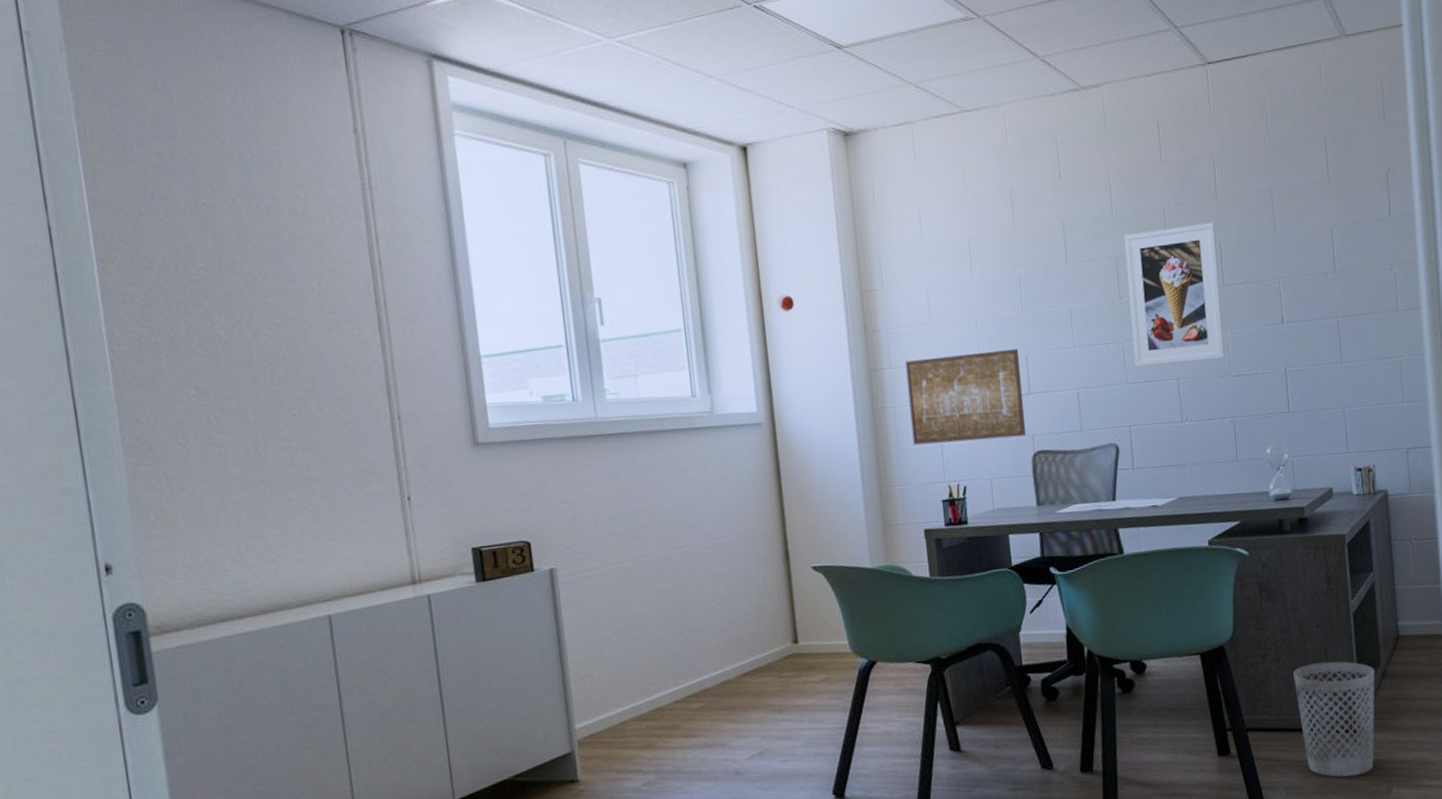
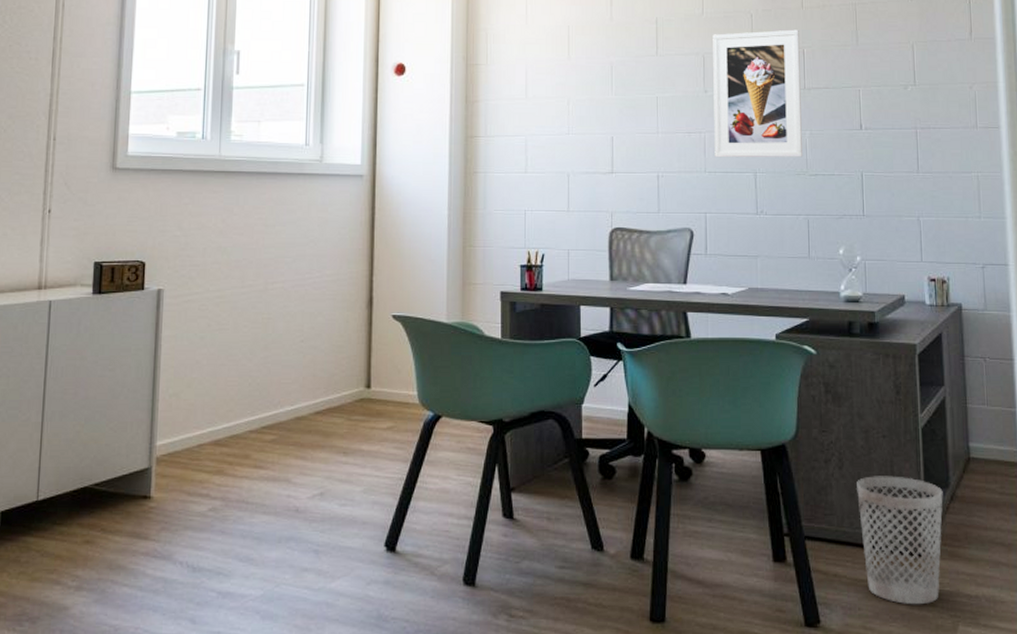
wall art: present [905,349,1027,445] -> none [499,129,606,212]

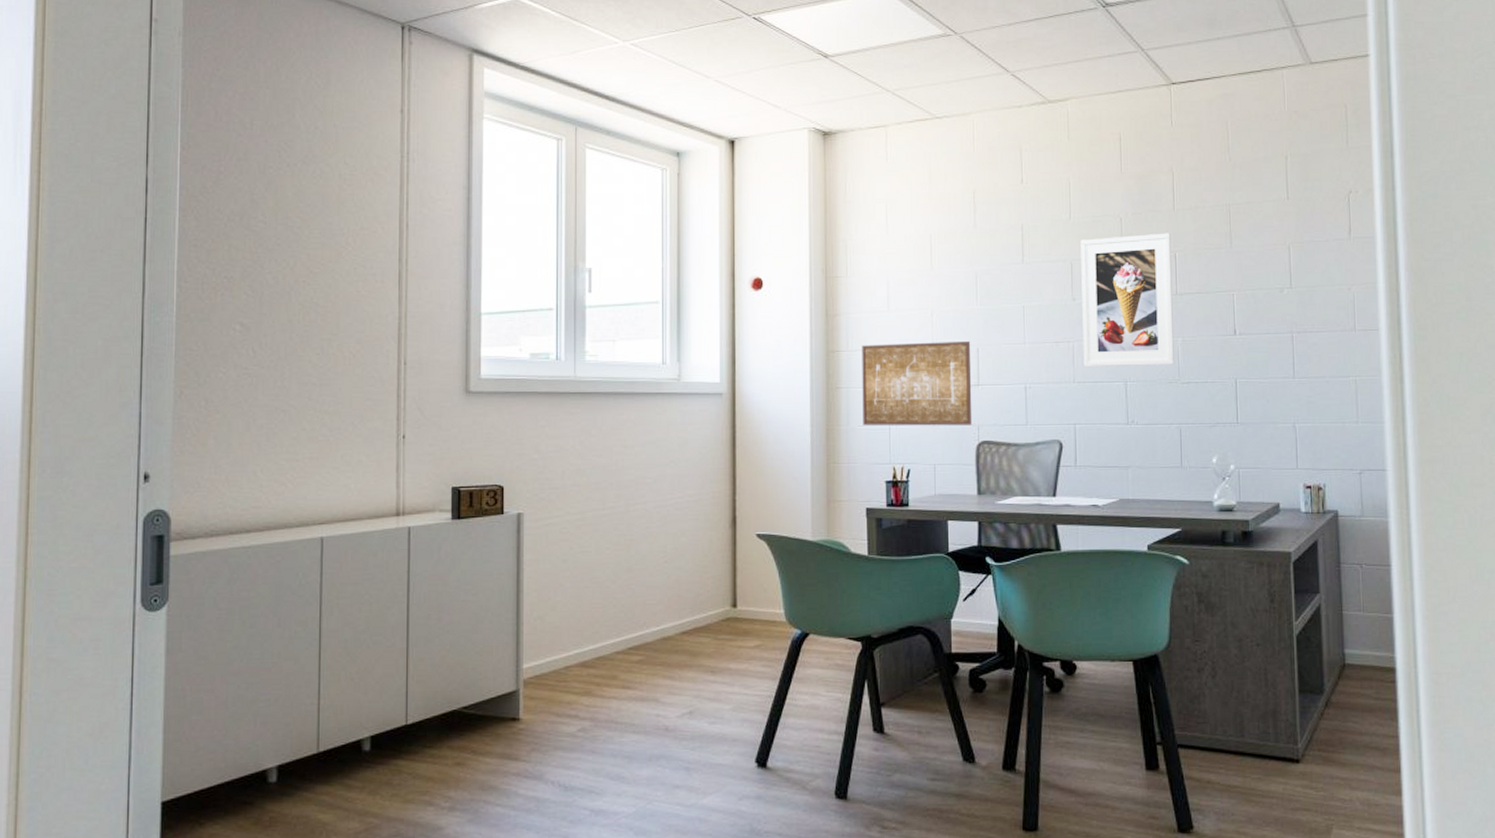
wall art: none [499,129,606,212] -> present [862,341,973,426]
wastebasket: present [857,476,943,605] -> none [1230,683,1318,810]

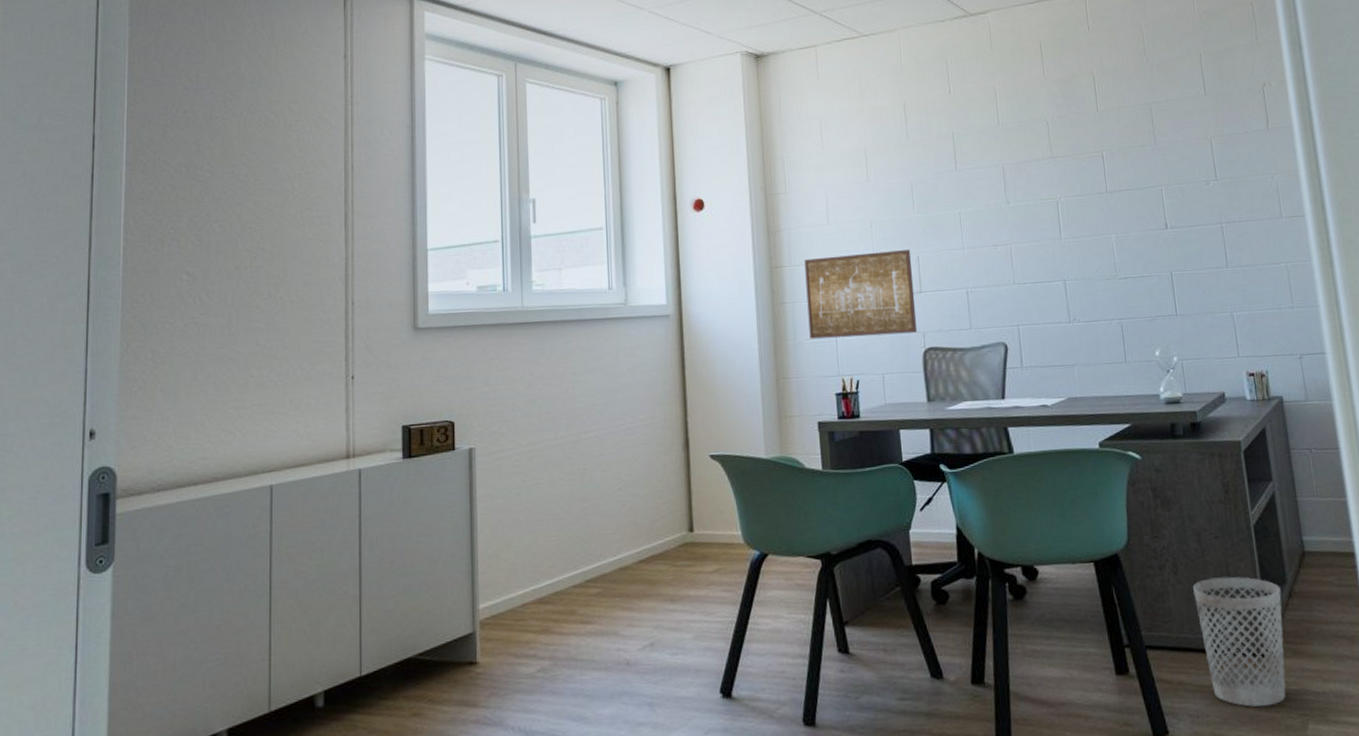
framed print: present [1081,233,1174,367] -> none [1010,133,1110,269]
wastebasket: none [1230,683,1318,810] -> present [1193,576,1286,707]

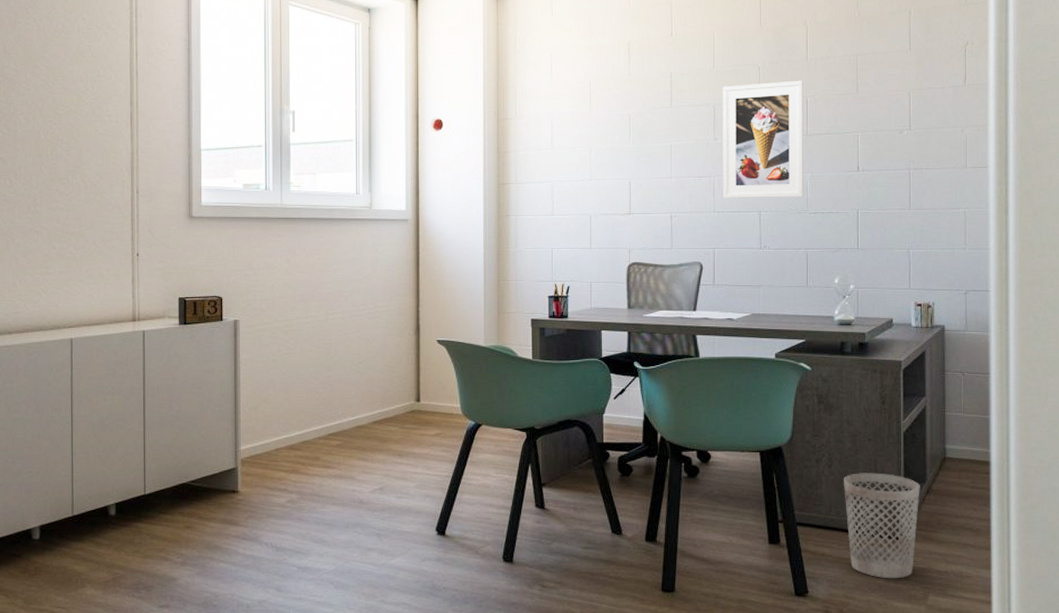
wall art: present [804,250,918,339] -> none [528,176,624,249]
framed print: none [1010,133,1110,269] -> present [723,80,803,199]

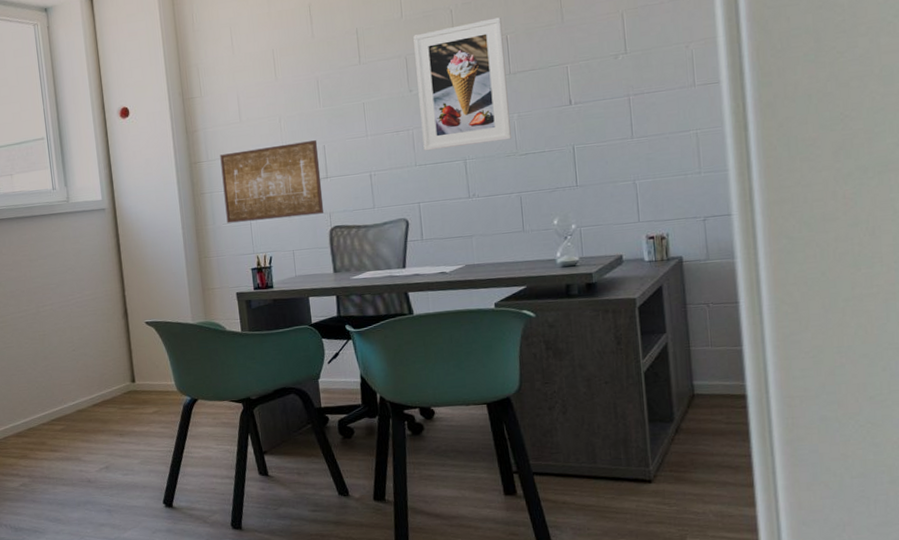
wall art: none [528,176,624,249] -> present [220,140,324,223]
wastebasket: present [844,473,920,579] -> none [581,416,668,523]

